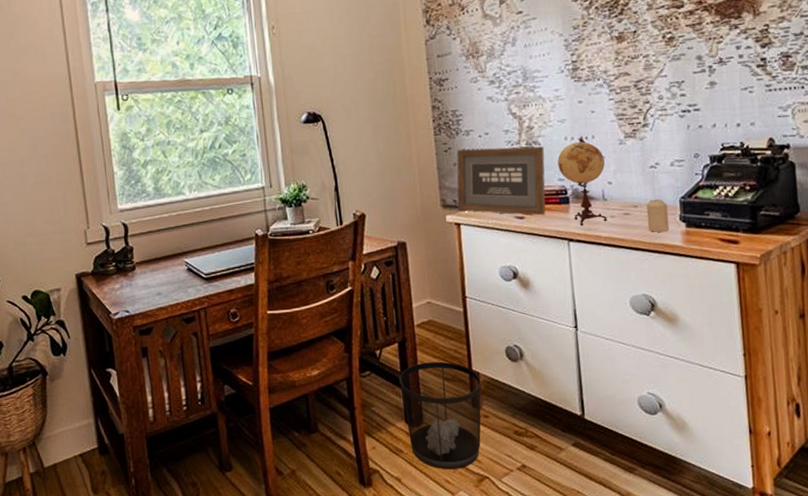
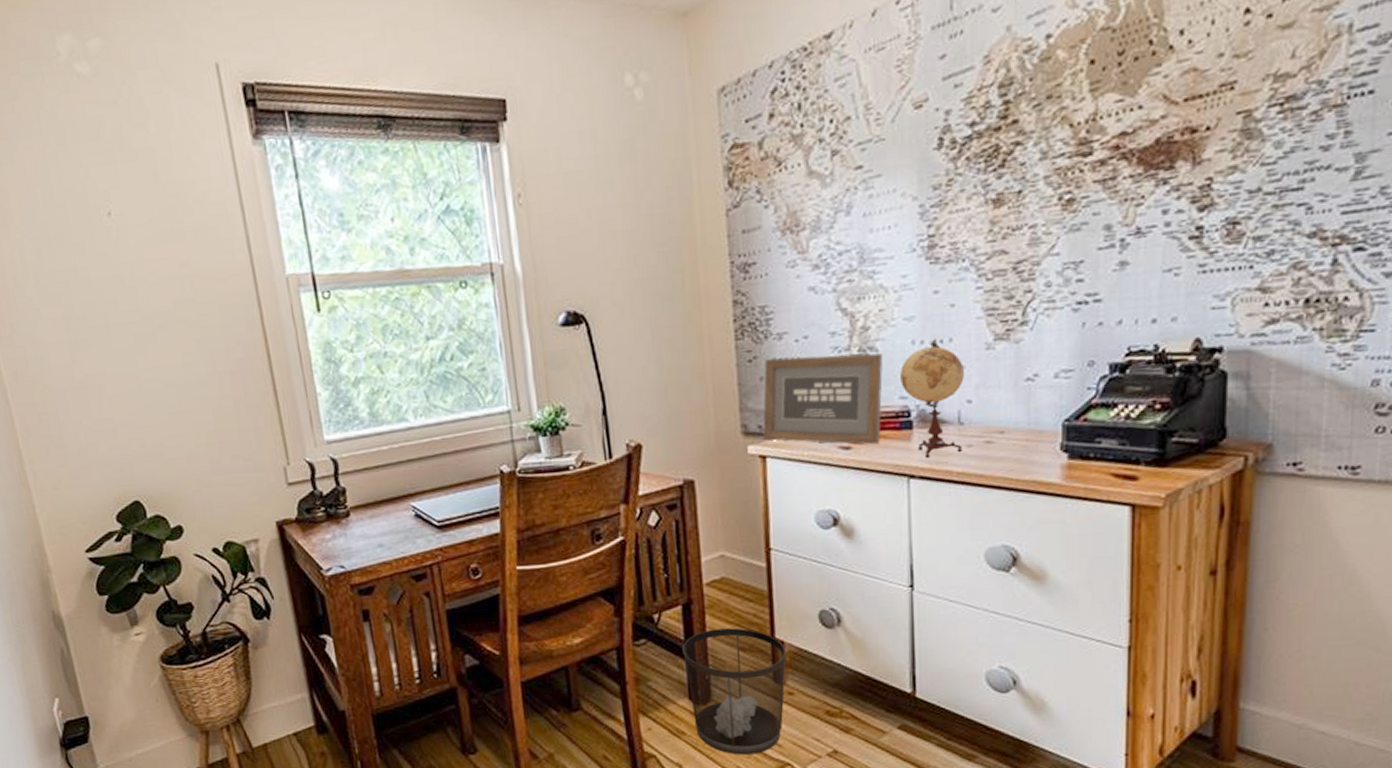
candle: present [646,199,670,233] -> none [1016,422,1046,467]

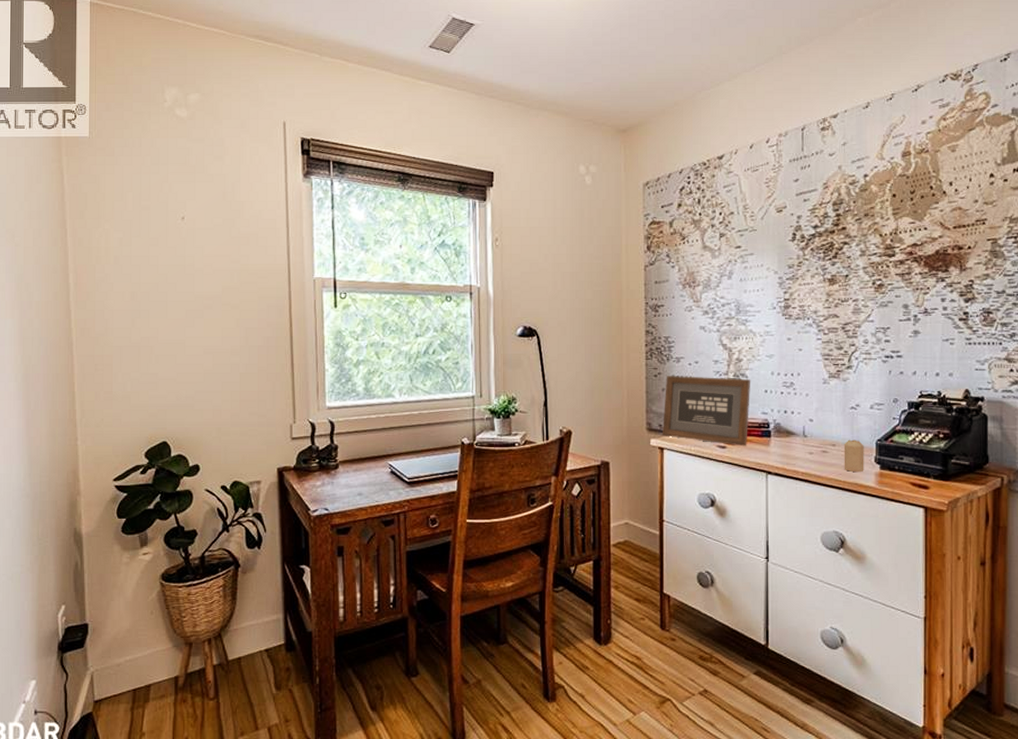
waste bin: present [682,628,786,755] -> none [591,582,671,690]
globe: present [900,338,964,459] -> none [763,372,808,460]
candle: none [1016,422,1046,467] -> present [843,439,864,473]

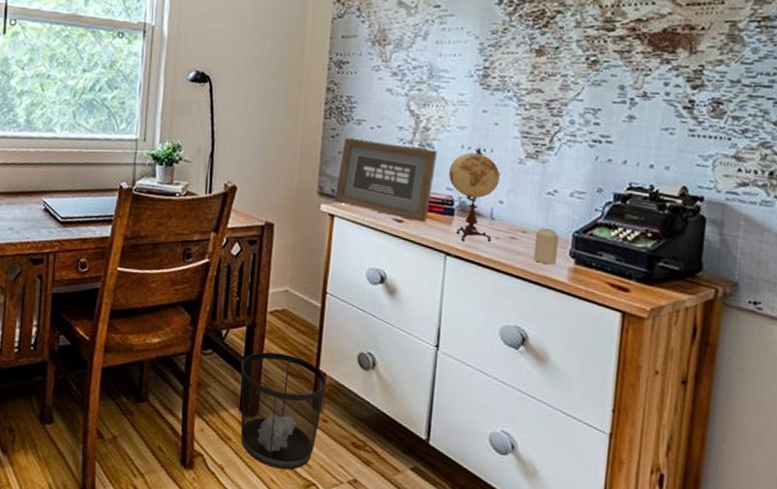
waste bin: none [591,582,671,690] -> present [240,352,326,470]
globe: none [763,372,808,460] -> present [449,147,500,242]

